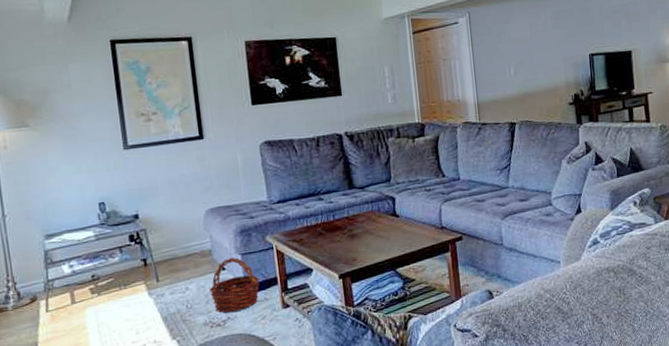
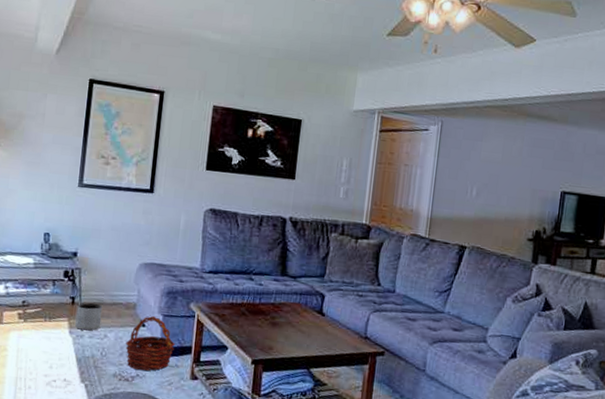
planter: none [151,259,180,289] -> present [75,303,103,331]

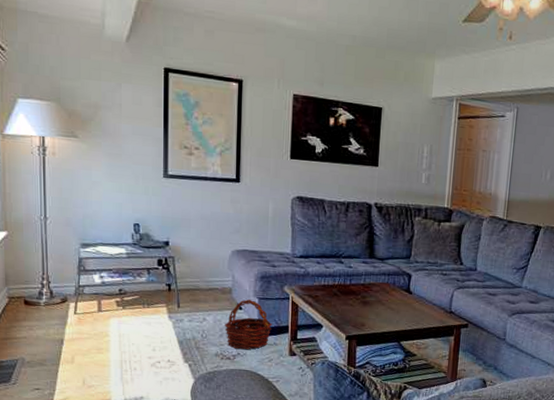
planter: present [75,303,103,331] -> none [174,289,199,315]

